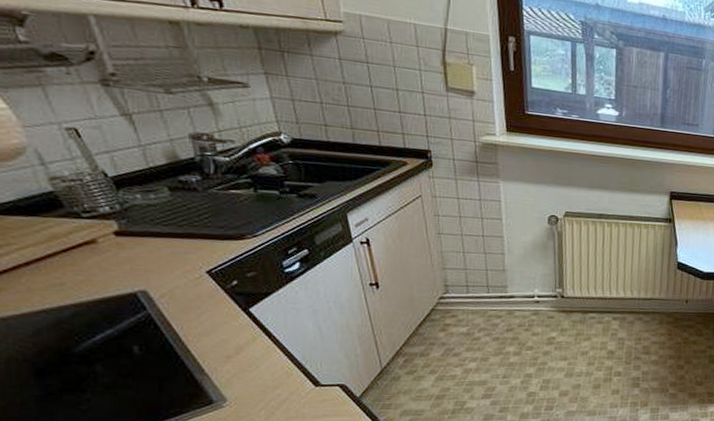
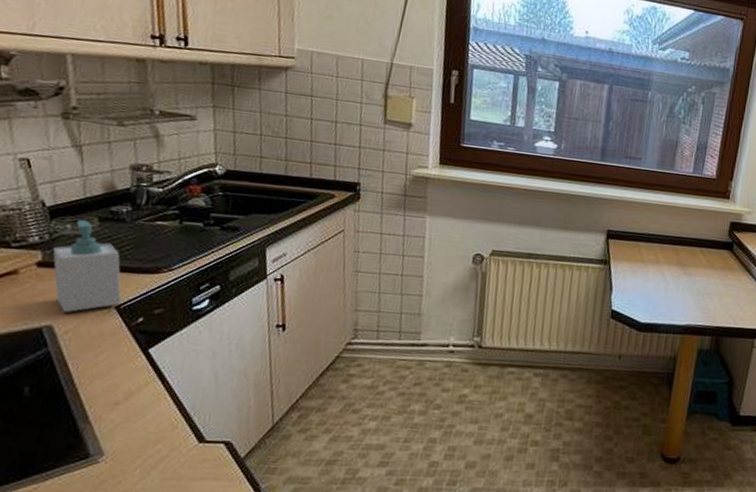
soap bottle: none [127,189,211,279] -> present [52,219,122,313]

